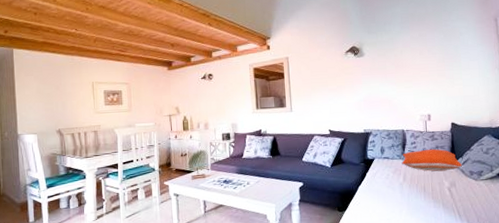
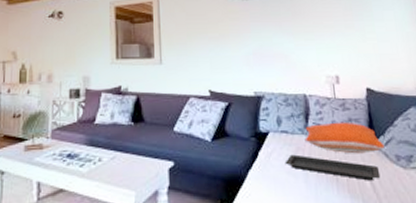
serving tray: none [386,174,457,190] -> present [285,154,381,181]

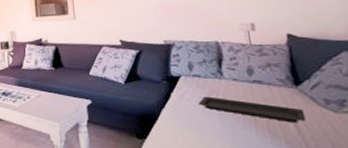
pillow: present [305,122,385,154] -> none [218,66,311,97]

